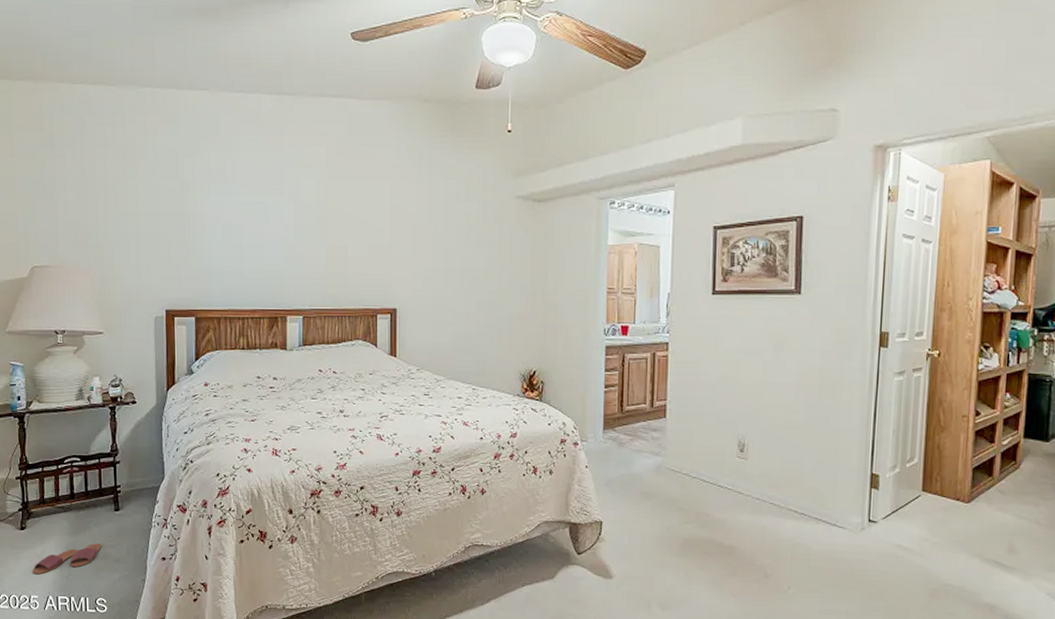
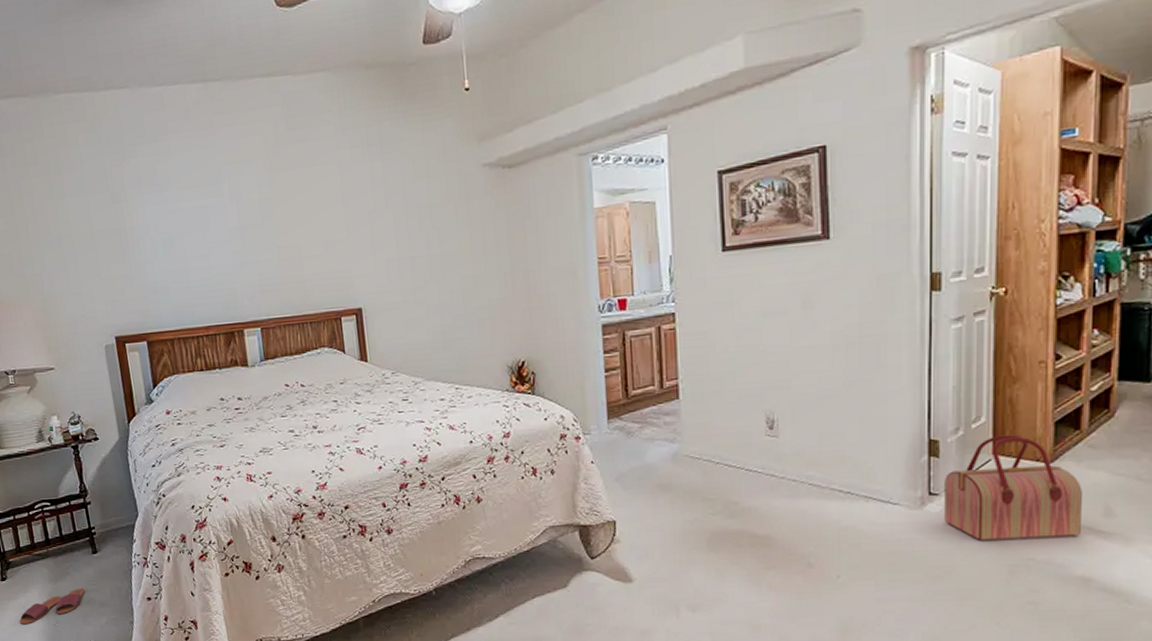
handbag: none [880,475,992,568] -> present [944,434,1082,540]

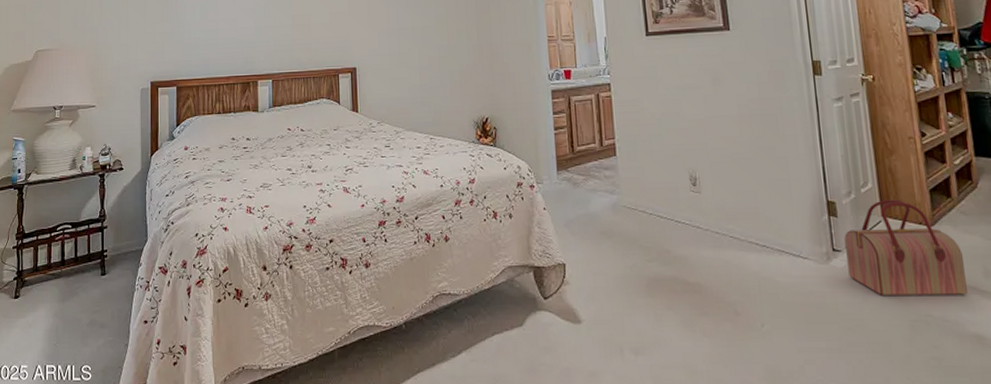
slippers: present [20,588,85,625] -> none [24,308,88,344]

